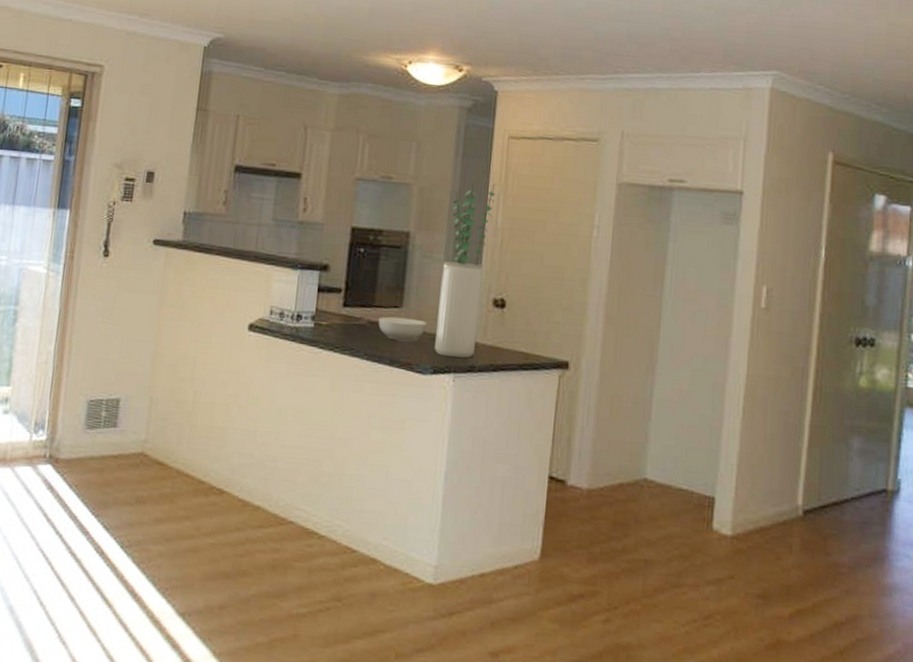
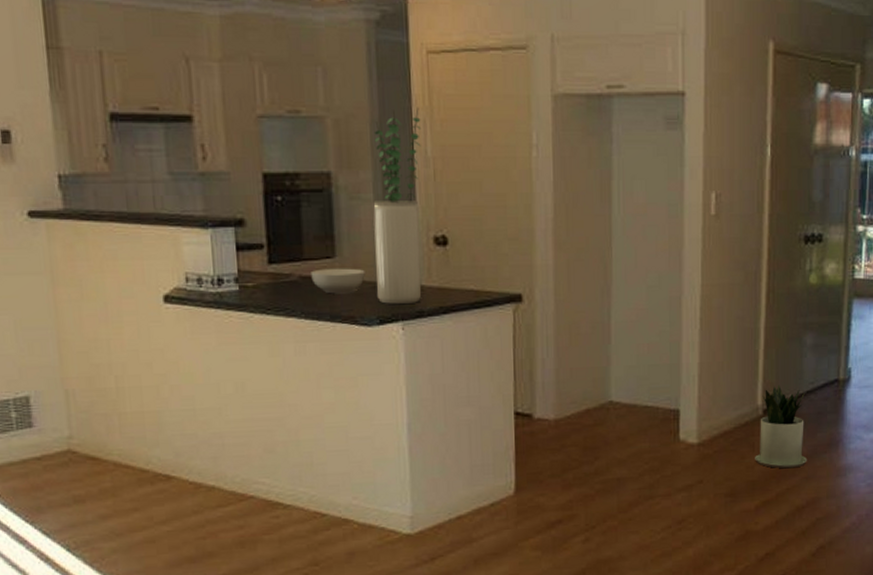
planter: none [791,486,849,578] -> present [755,385,808,469]

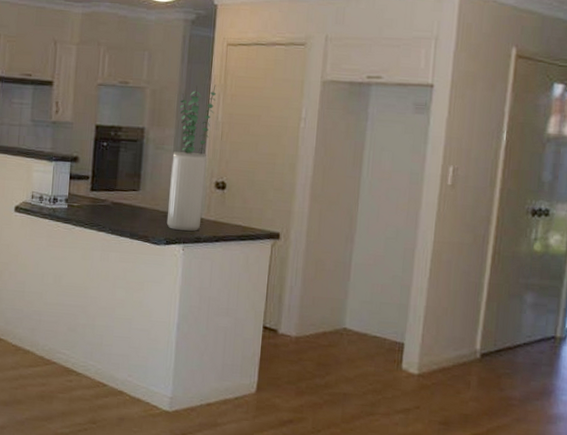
bowl: present [309,268,365,294] -> none [119,198,160,219]
planter: present [755,385,808,469] -> none [469,334,521,409]

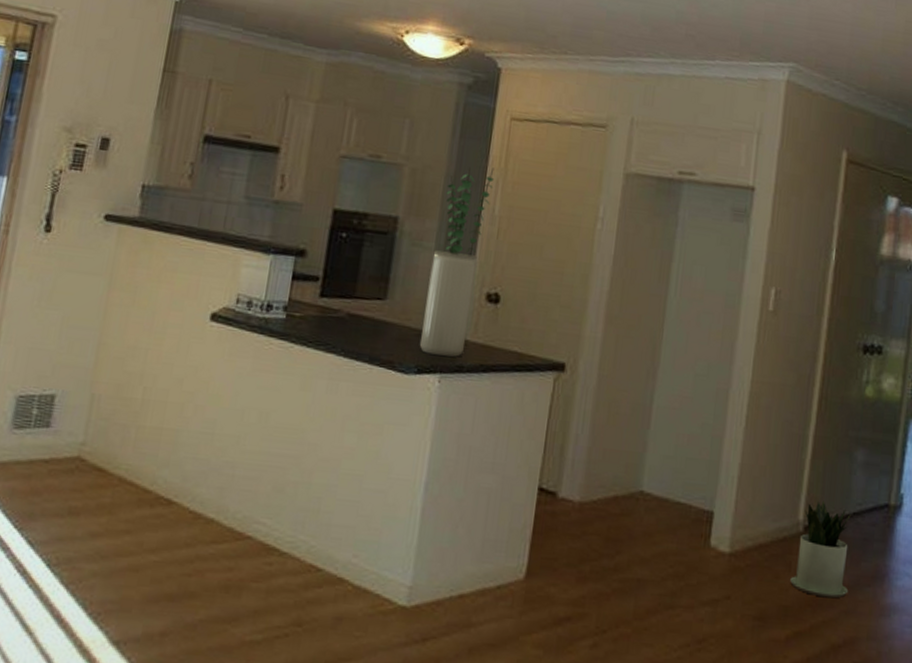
planter: none [469,334,521,409] -> present [790,500,851,598]

